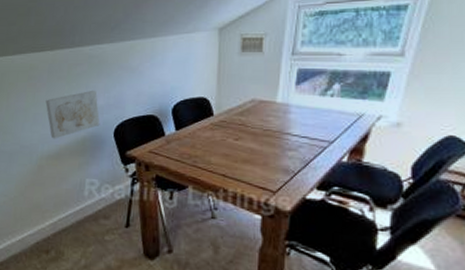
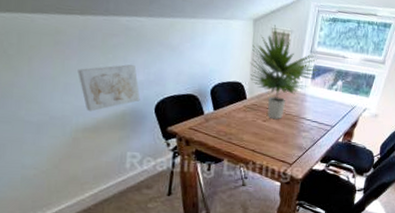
plant: none [216,30,306,137] -> present [250,24,320,120]

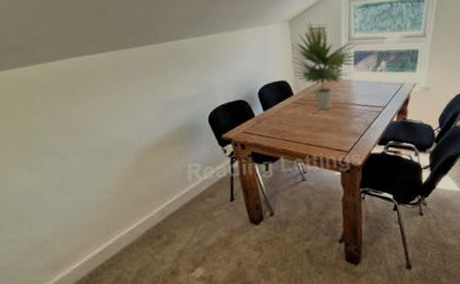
wall art: present [77,64,141,112] -> none [136,82,194,132]

